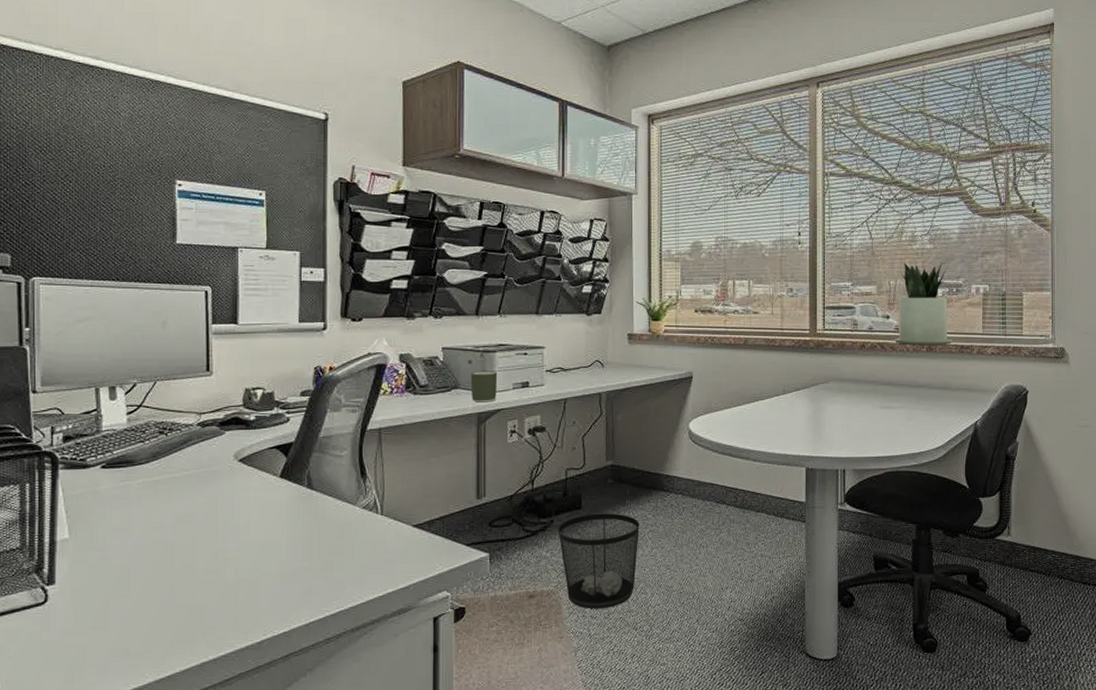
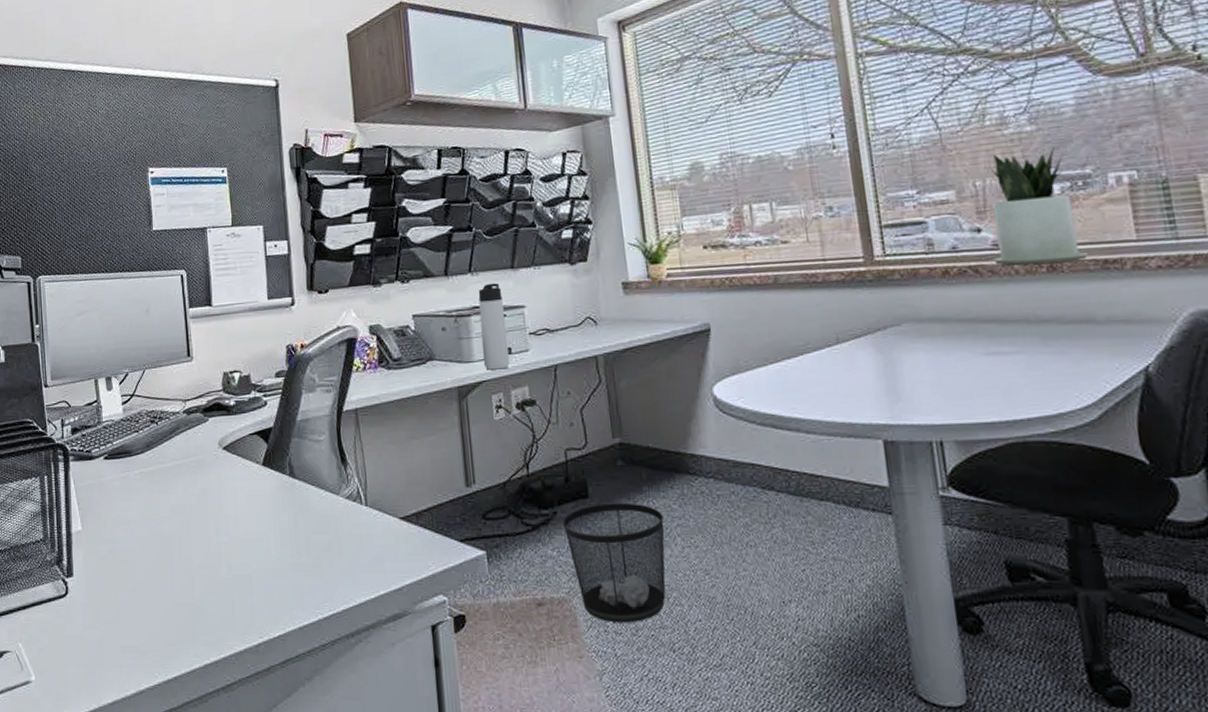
mug: present [470,372,498,403] -> none [445,338,477,375]
thermos bottle: none [503,325,527,400] -> present [478,283,510,370]

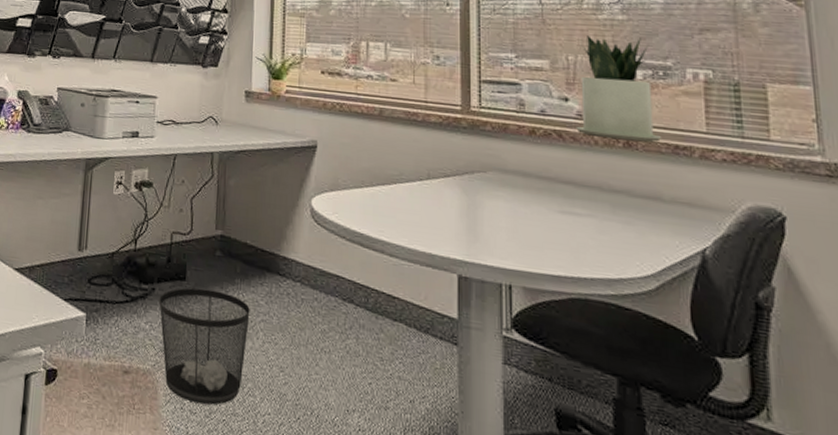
thermos bottle: present [478,283,510,370] -> none [112,71,139,150]

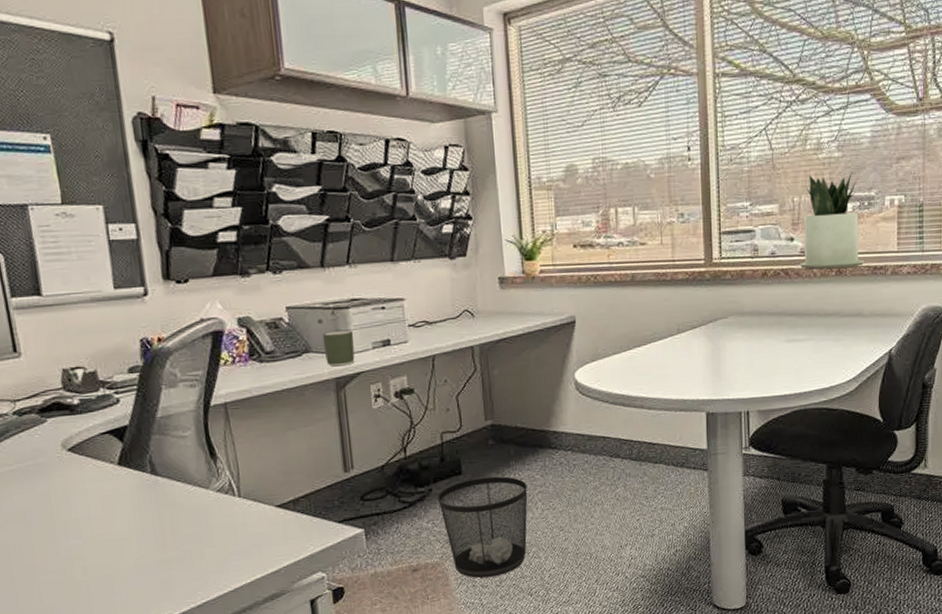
mug: none [81,115,109,149] -> present [322,330,355,367]

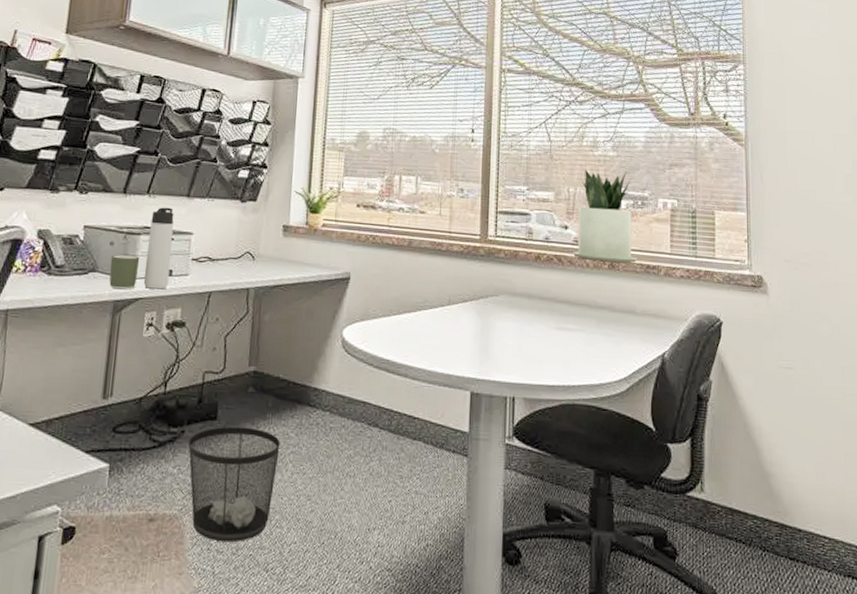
thermos bottle: none [356,275,389,361] -> present [143,207,174,290]

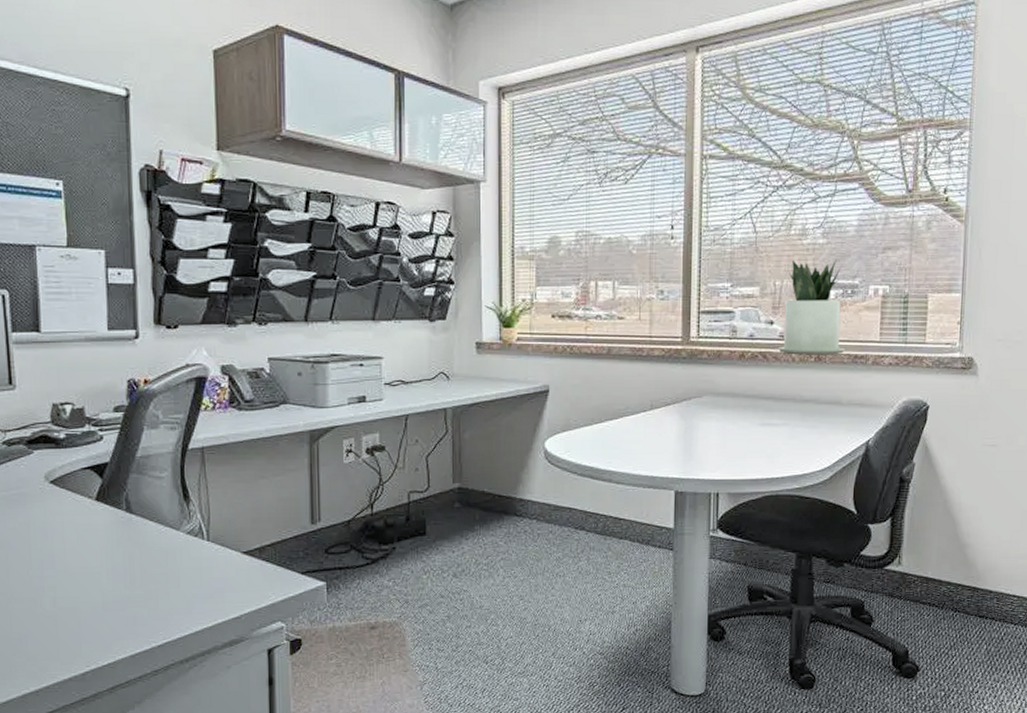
mug: present [109,255,140,290] -> none [300,385,331,419]
thermos bottle: present [143,207,174,290] -> none [337,333,363,416]
waste bin: present [188,426,280,543] -> none [400,539,490,642]

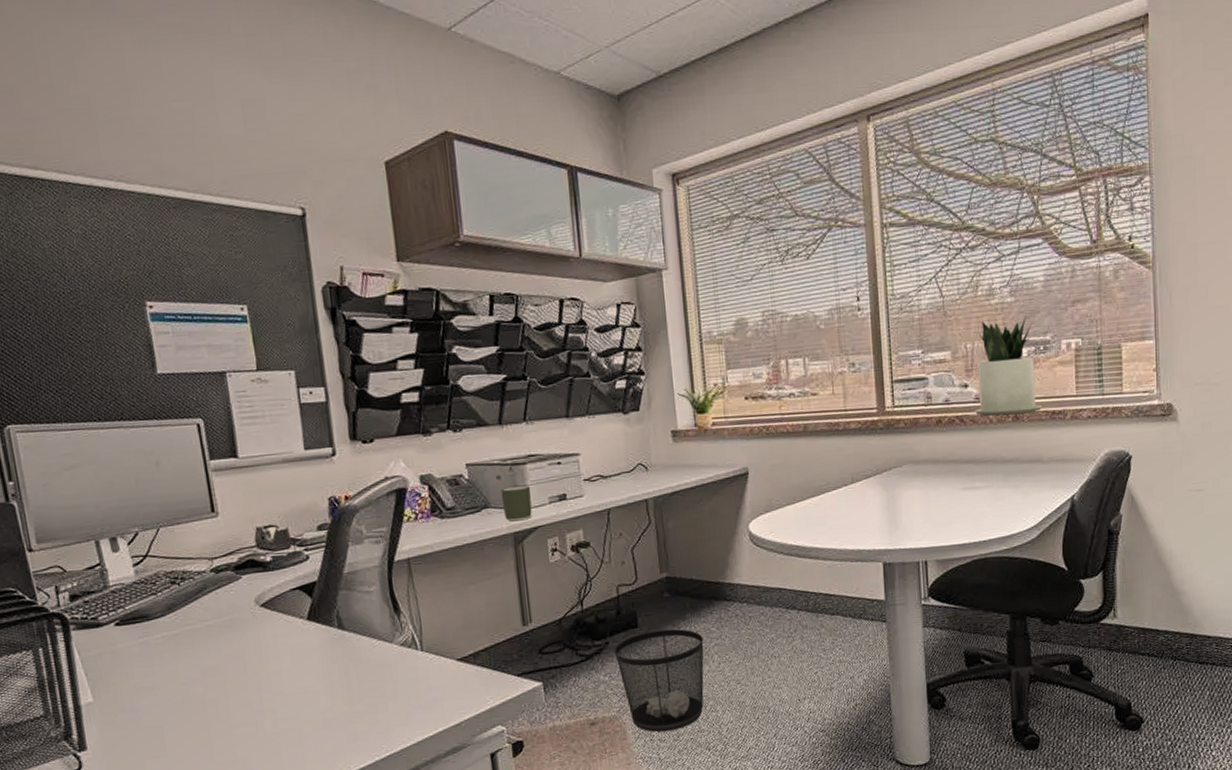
mug: none [300,385,331,419] -> present [500,486,532,521]
waste bin: none [400,539,490,642] -> present [614,629,704,732]

